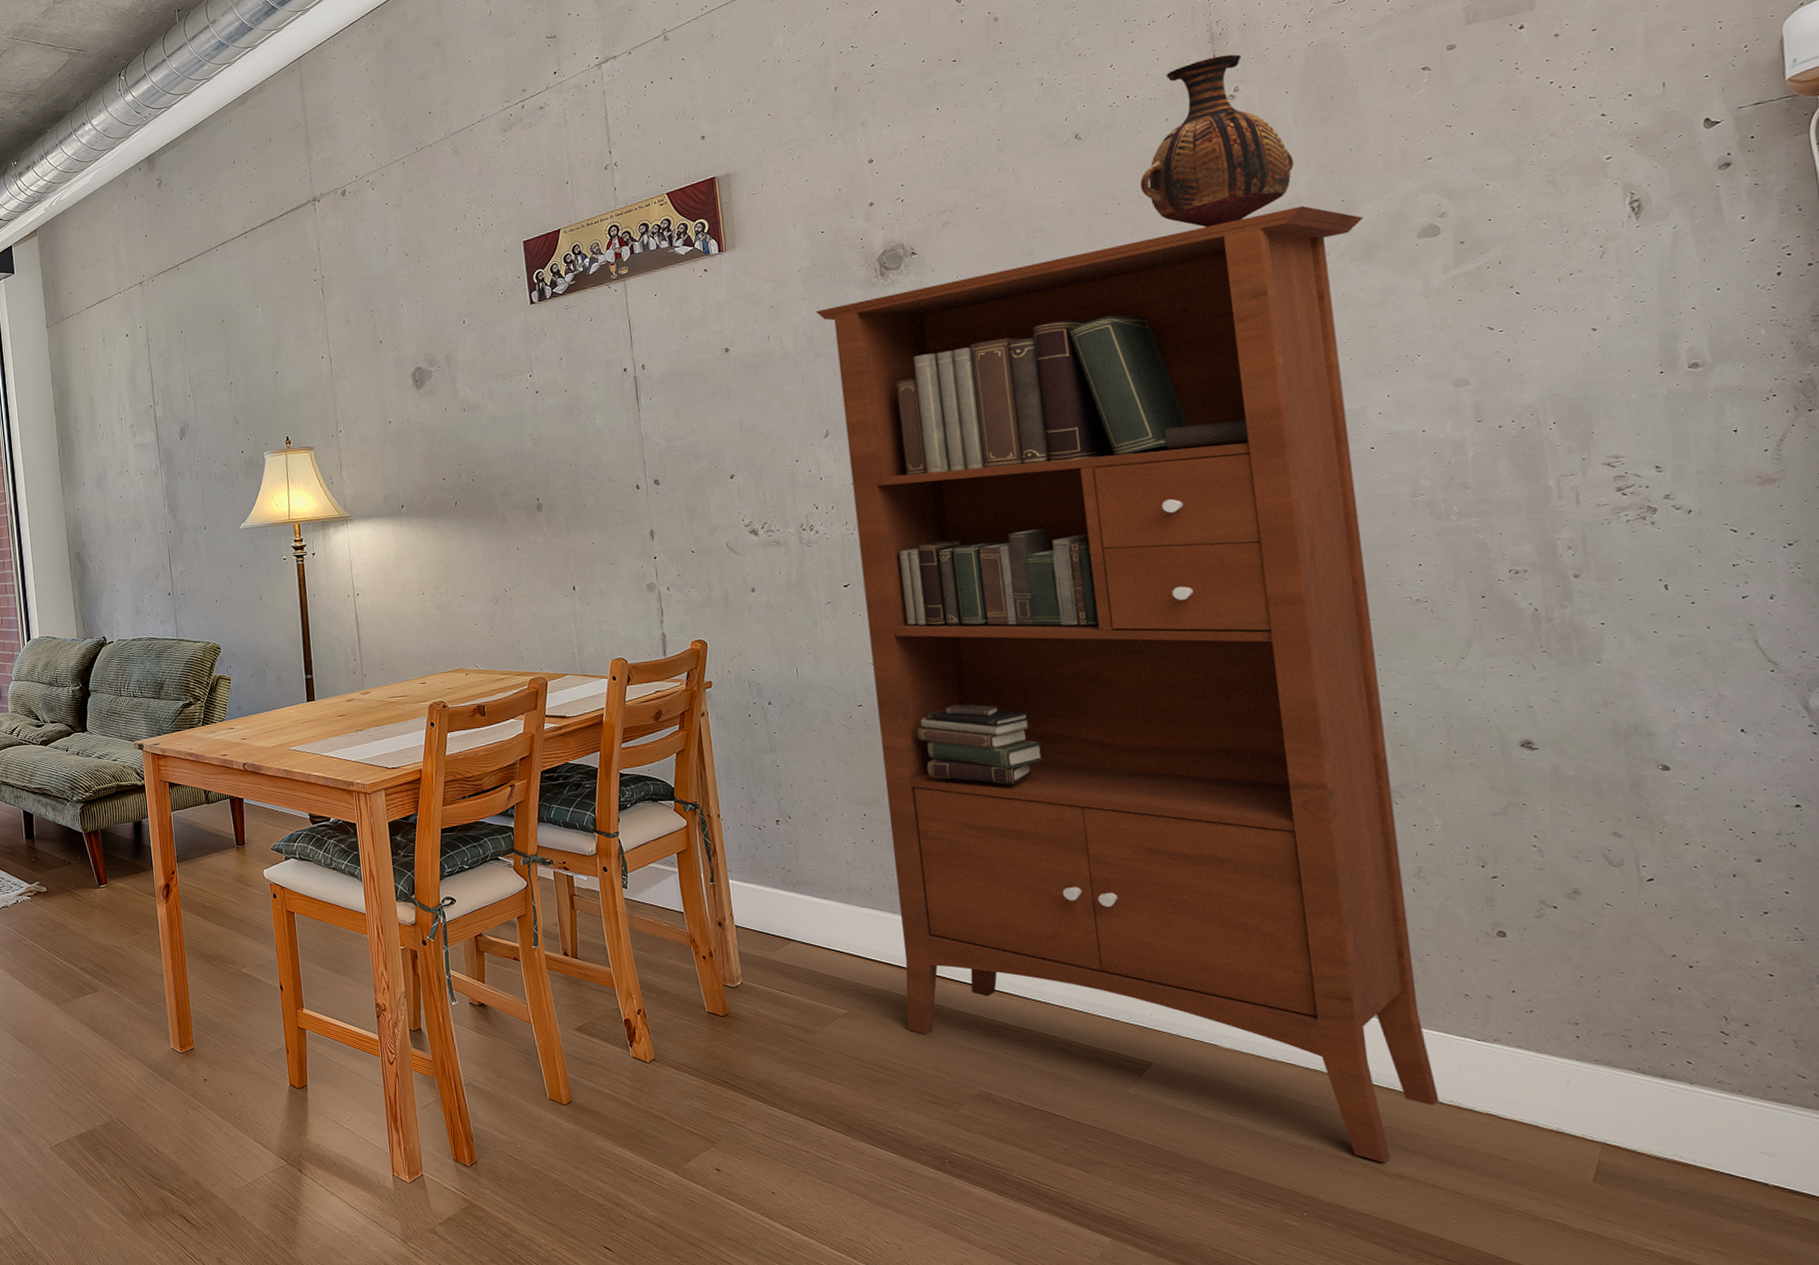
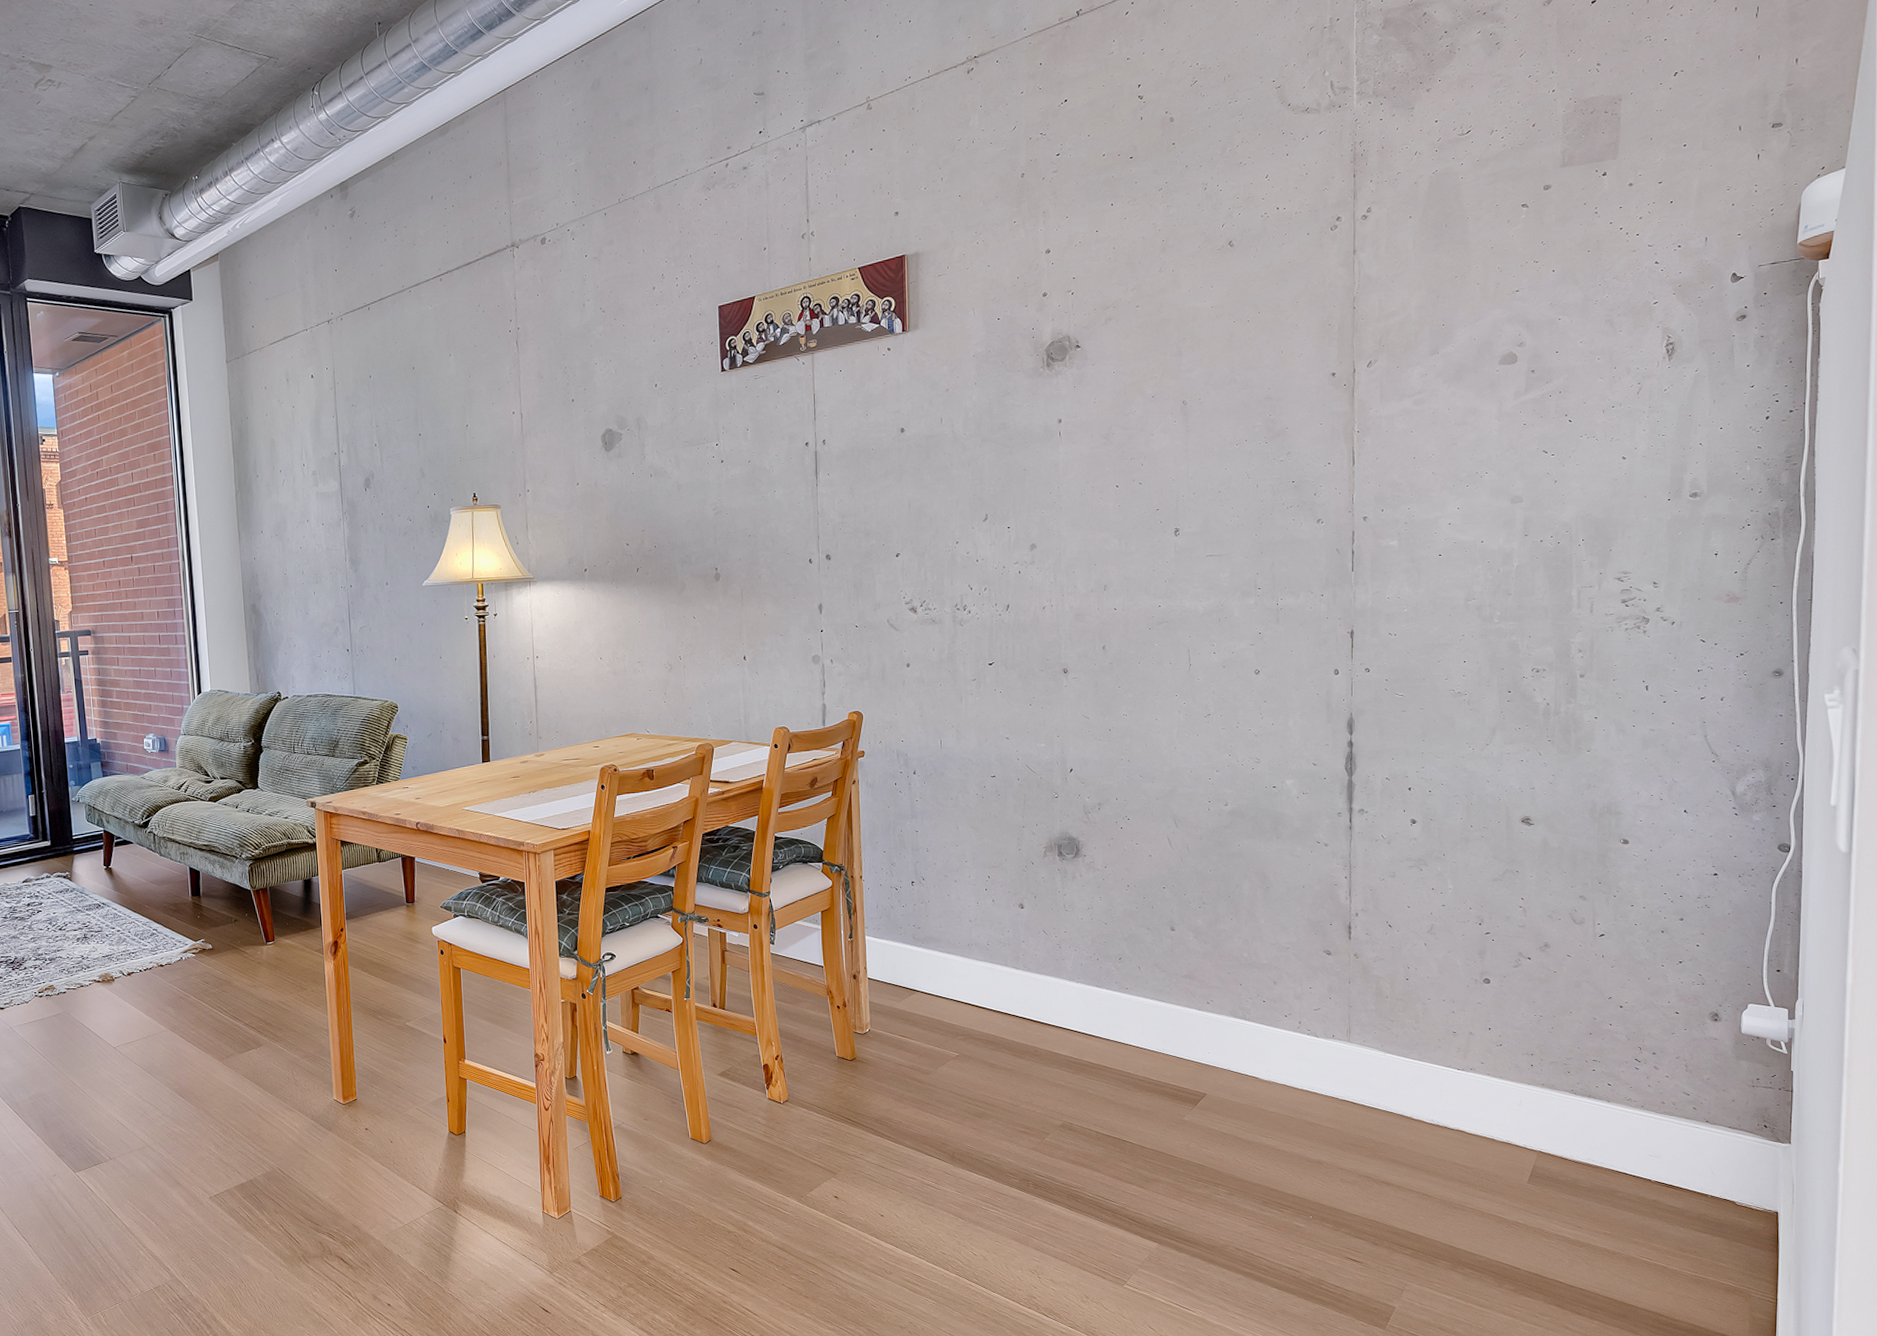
bookcase: present [816,205,1439,1163] -> none [986,326,1458,1173]
vase: present [1140,54,1294,228] -> none [1279,175,1408,341]

